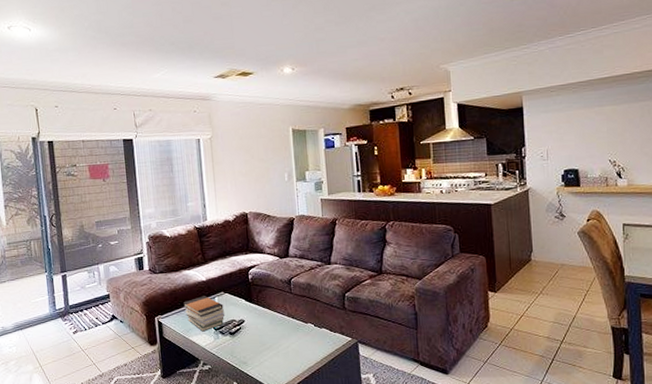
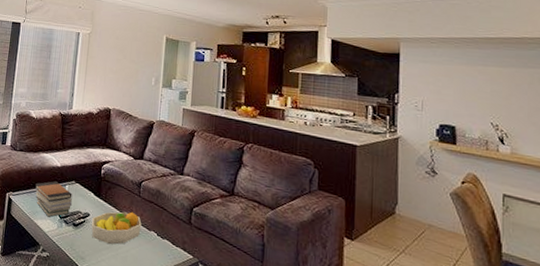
fruit bowl: none [248,309,298,345] -> present [91,211,142,245]

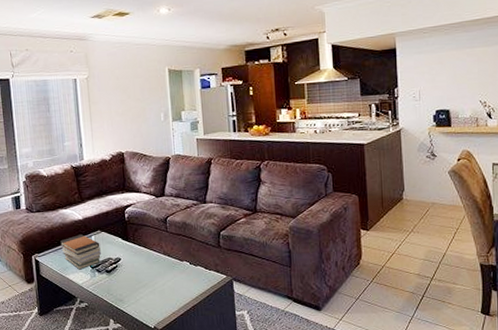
fruit bowl: present [91,211,142,245] -> none [124,247,174,283]

